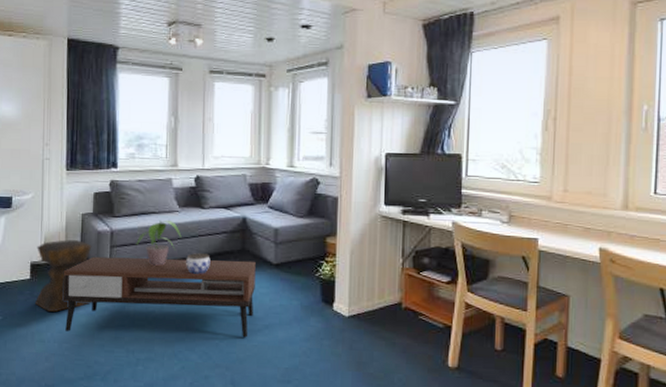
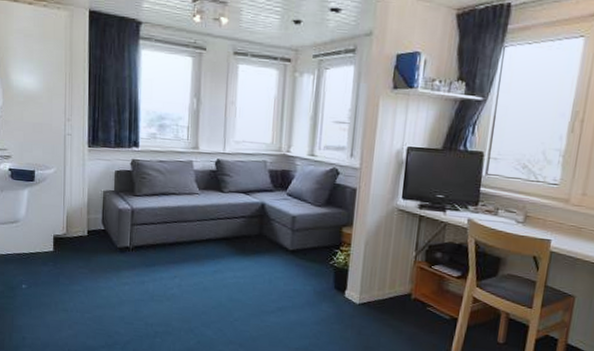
stool: present [35,240,92,312] -> none [59,215,113,284]
coffee table: present [63,256,256,338] -> none [85,233,272,318]
potted plant: present [136,219,182,266] -> none [156,201,201,246]
jar: present [186,253,211,274] -> none [204,235,228,256]

